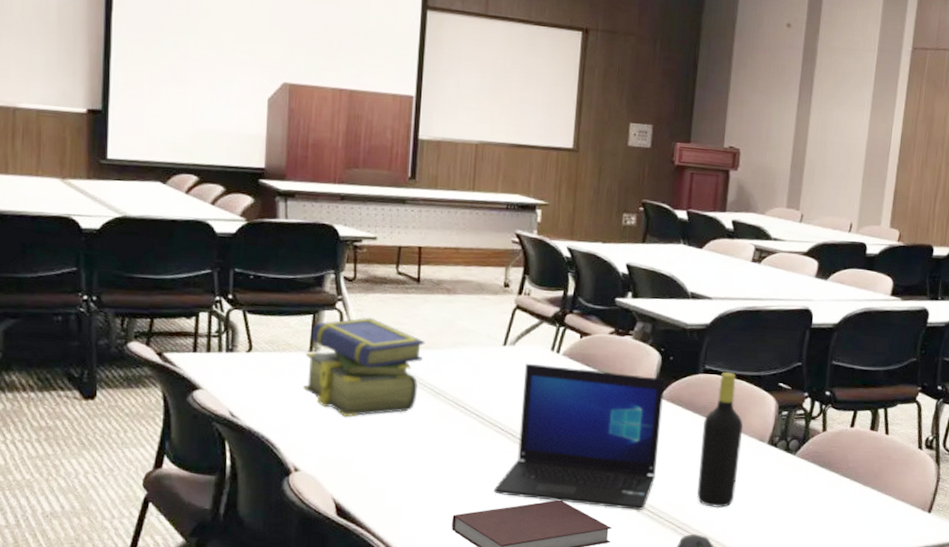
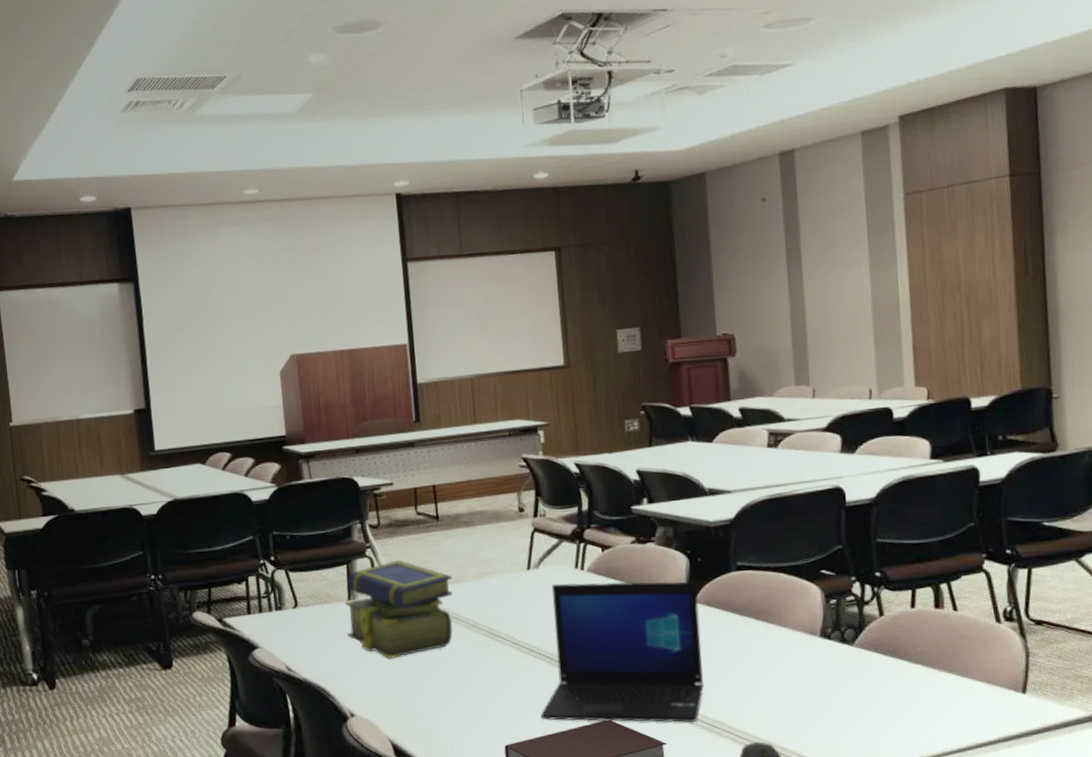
bottle: present [697,372,744,508] -> none [745,565,794,711]

